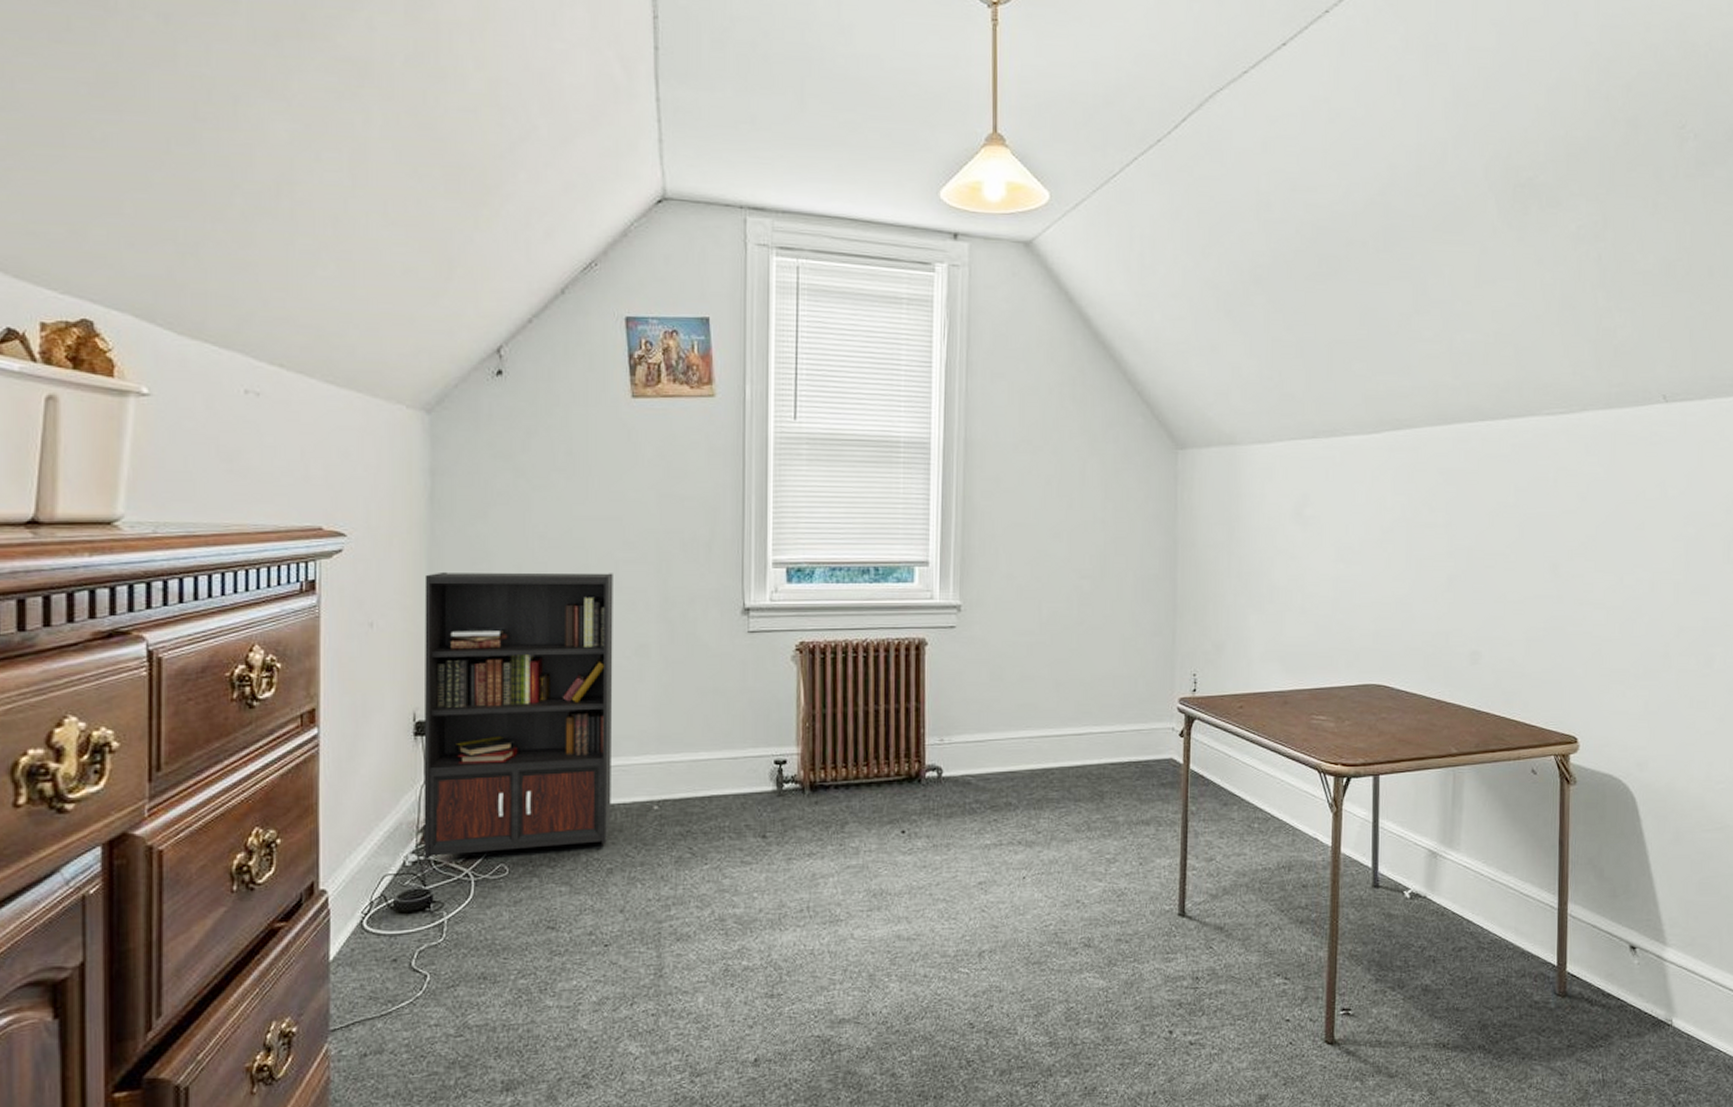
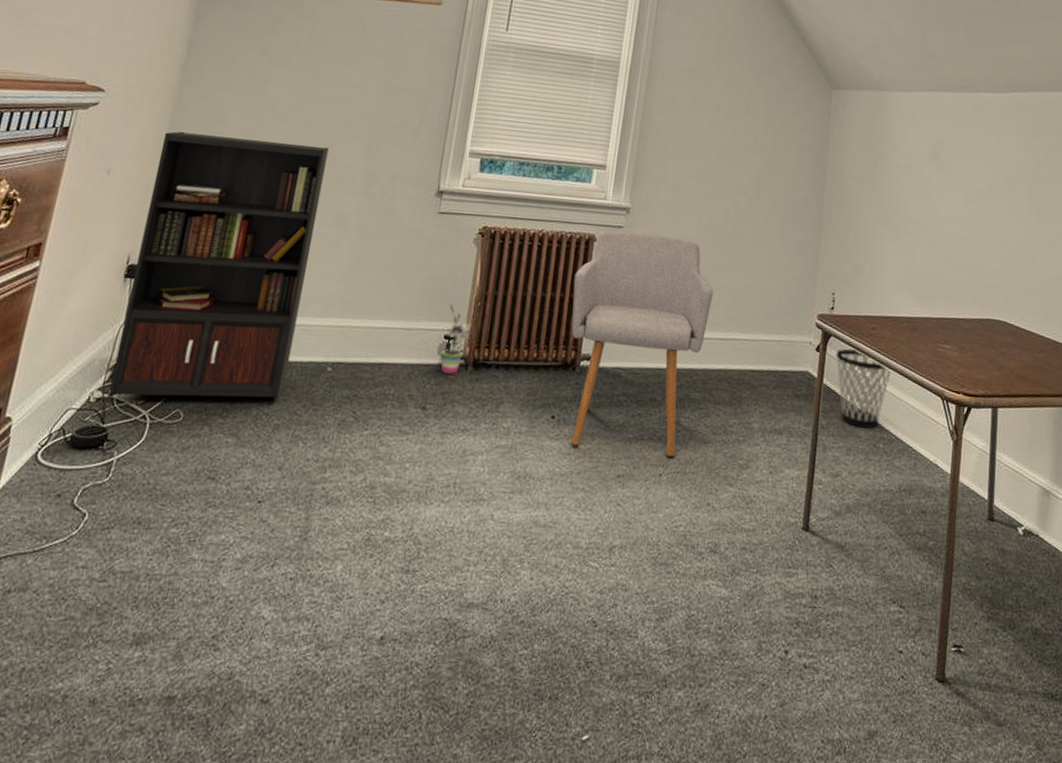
potted plant: none [773,727,805,799] -> present [441,303,473,374]
chair: none [908,632,1063,859] -> present [571,231,714,458]
wastebasket: none [1201,730,1263,811] -> present [836,348,891,429]

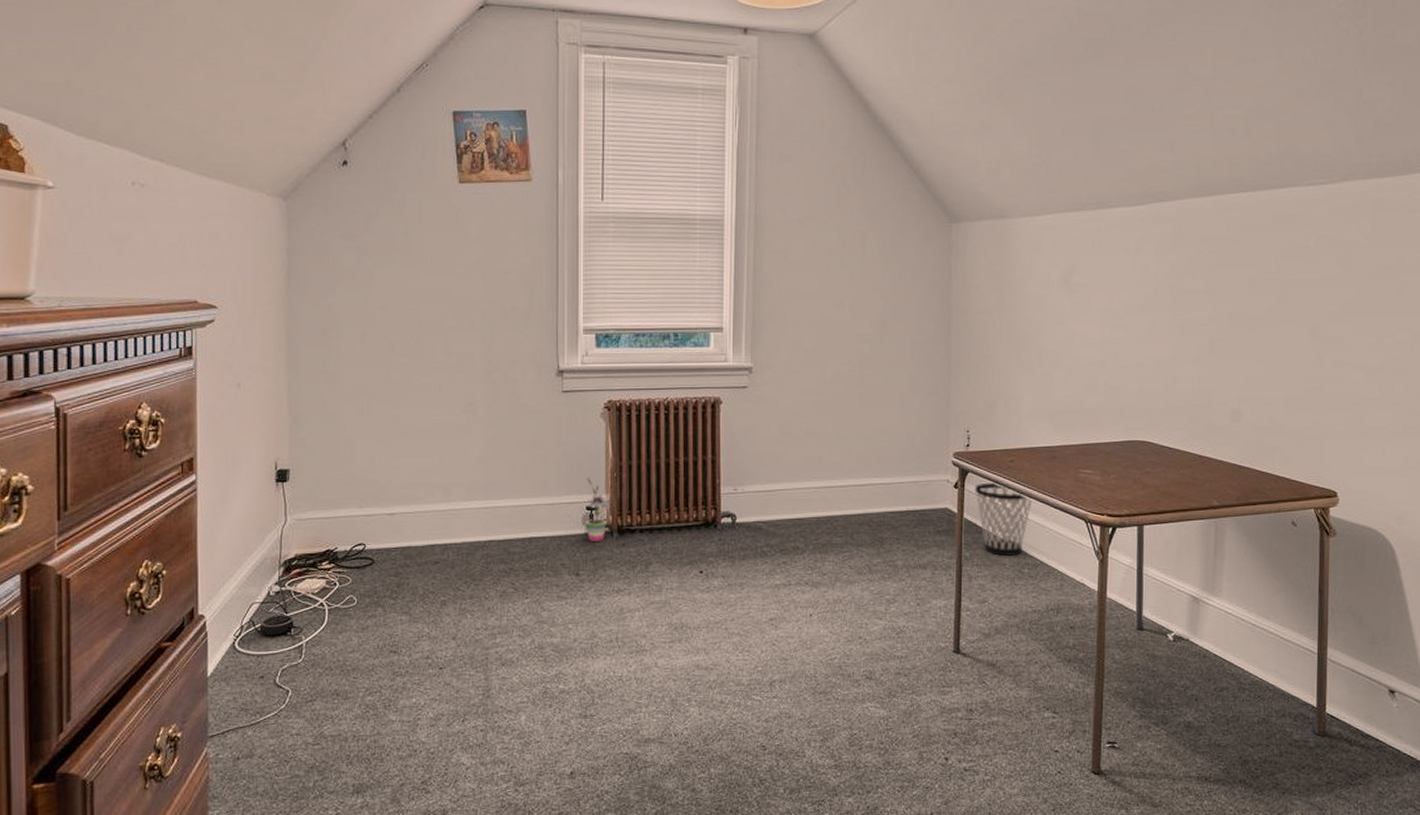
bookcase: present [108,131,332,401] -> none [283,338,485,590]
chair: present [571,231,714,458] -> none [705,391,845,599]

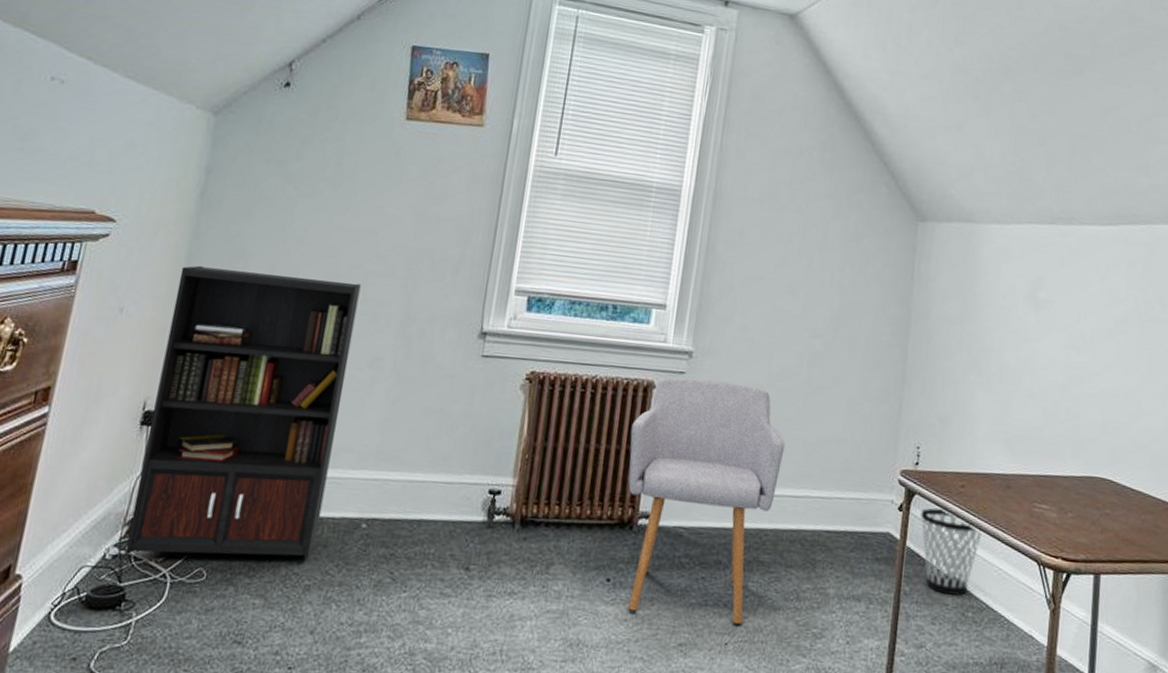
bookcase: none [283,338,485,590] -> present [125,265,367,560]
potted plant: present [585,477,613,541] -> none [485,455,520,532]
chair: none [705,391,845,599] -> present [628,377,785,625]

